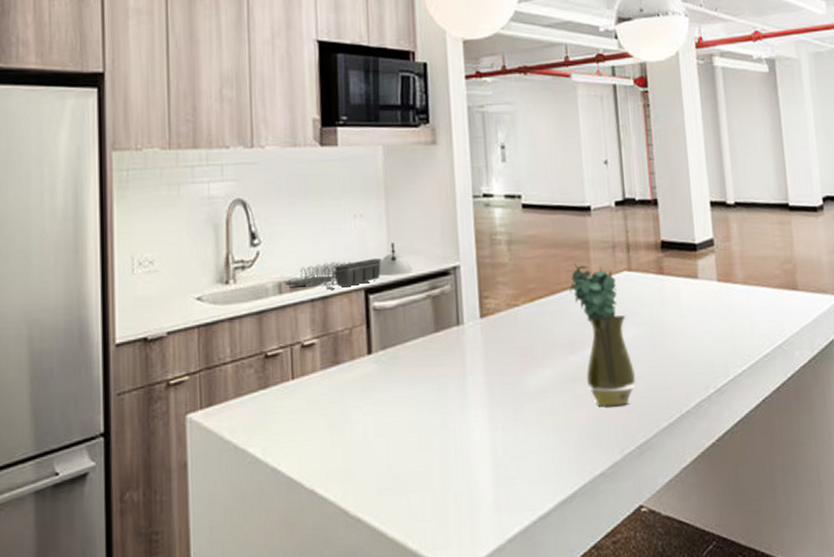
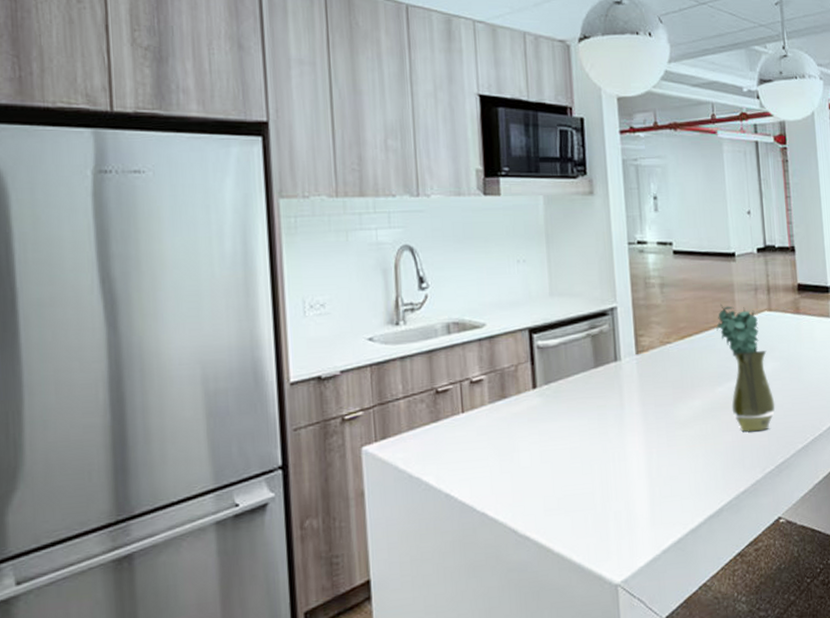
dish rack: present [285,258,382,290] -> none [453,300,544,330]
kettle: present [379,242,413,276] -> none [541,286,574,317]

